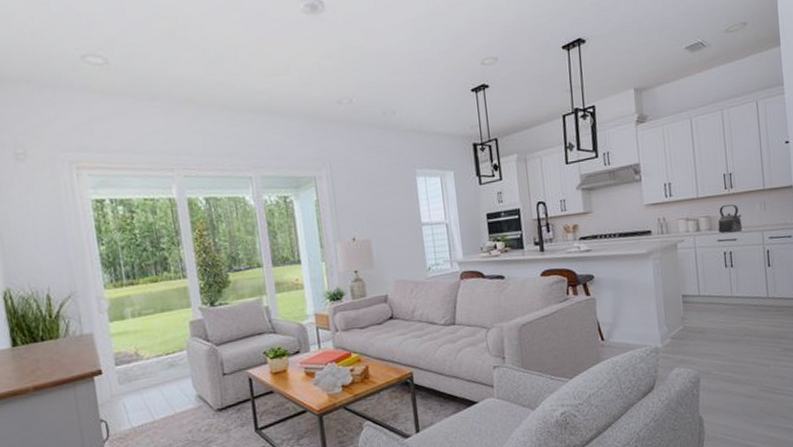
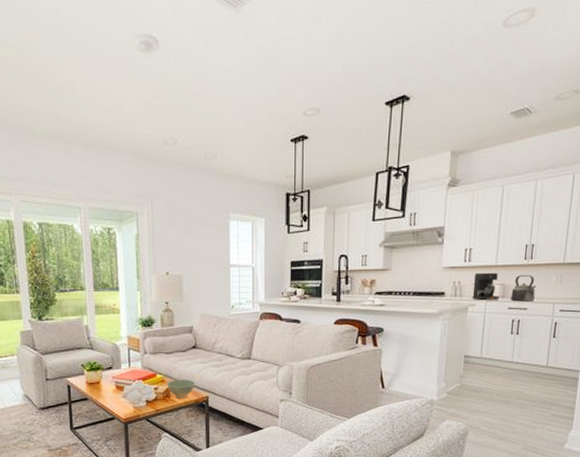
bowl: none [363,355,396,379] -> present [166,379,195,399]
coffee maker: none [677,205,707,236] -> present [472,272,500,300]

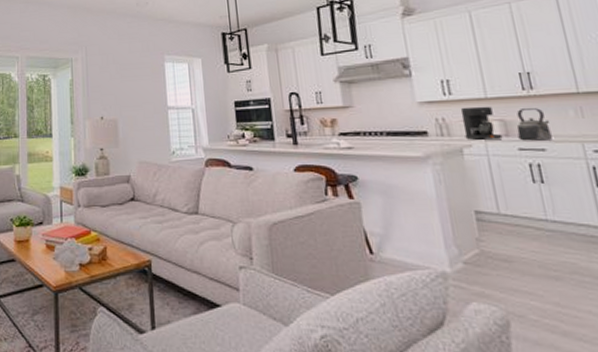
bowl: present [166,379,195,399] -> none [102,237,135,262]

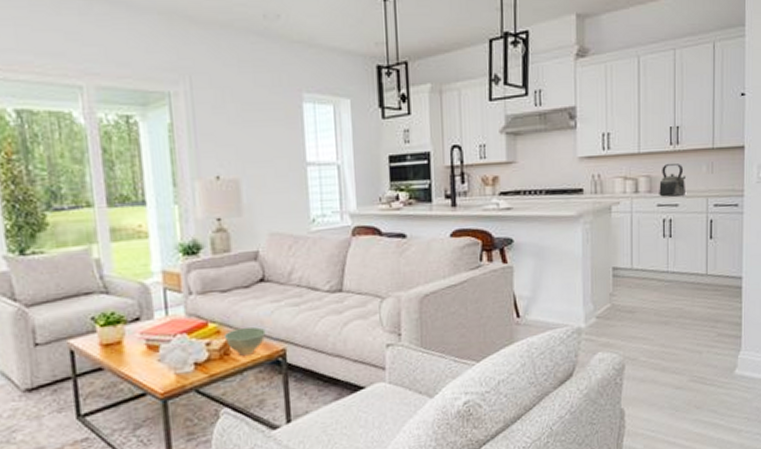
bowl: none [102,237,135,262] -> present [223,327,266,356]
coffee maker: present [460,106,503,140] -> none [615,161,646,197]

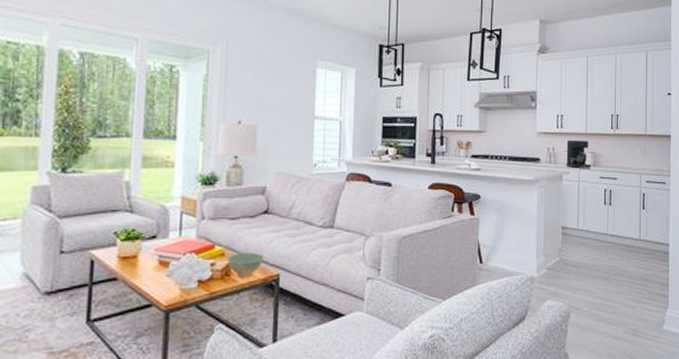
coffee maker: none [615,161,646,197] -> present [566,139,591,168]
kettle: present [659,164,685,197] -> none [602,144,623,171]

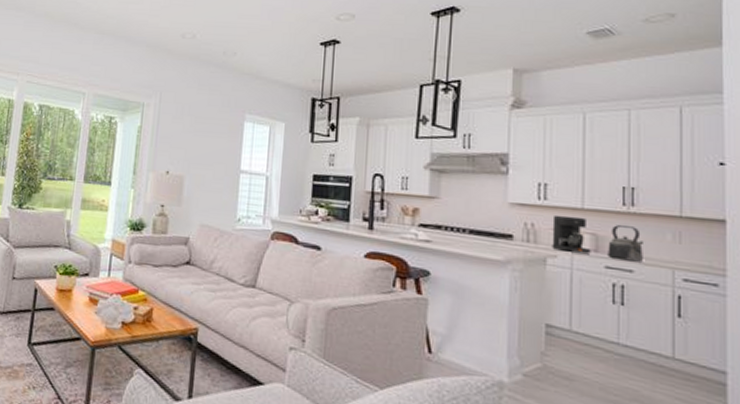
bowl: present [227,252,264,277] -> none [149,300,184,327]
kettle: none [602,144,623,171] -> present [608,225,643,262]

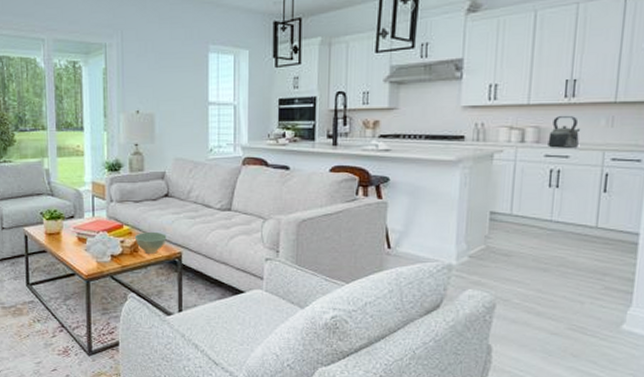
bowl: none [149,300,184,327] -> present [134,231,167,254]
coffee maker: present [552,215,591,254] -> none [499,112,534,145]

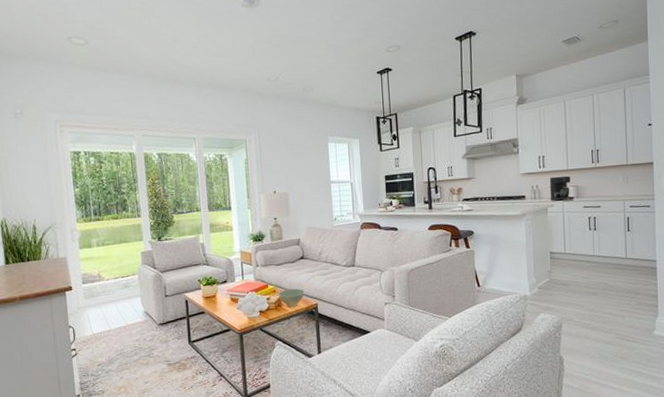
coffee maker: none [499,112,534,145] -> present [549,175,575,201]
kettle: present [548,116,580,148] -> none [584,176,606,201]

